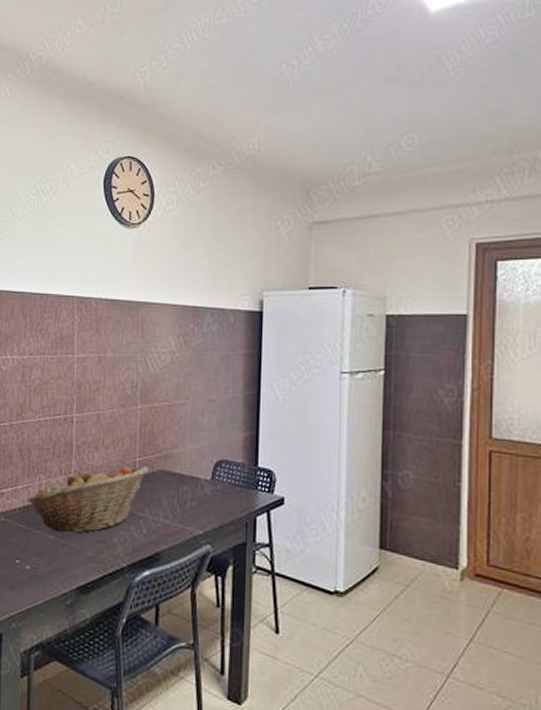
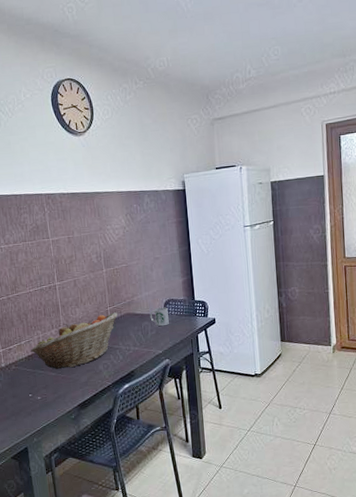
mug: none [192,469,218,497] -> present [150,307,169,327]

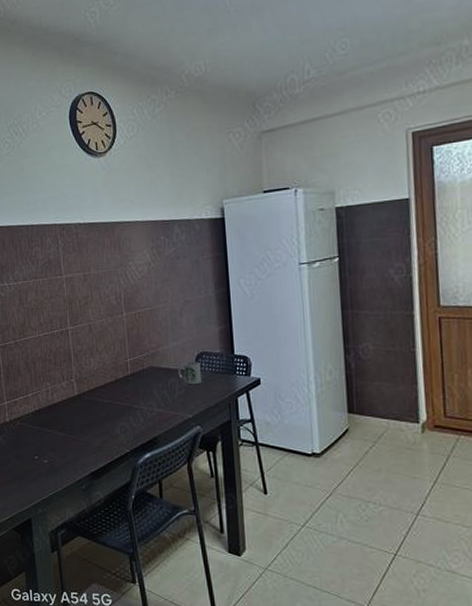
fruit basket: present [30,312,117,369] -> none [37,365,139,429]

